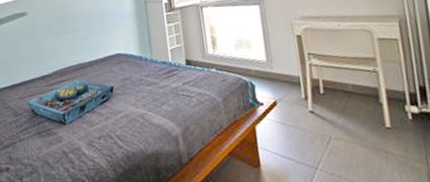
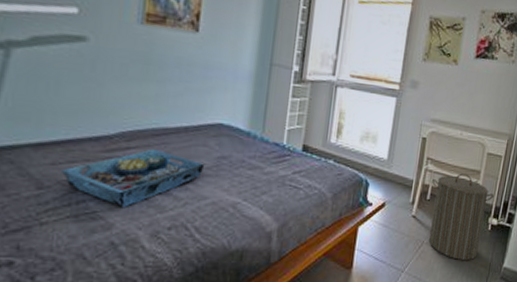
laundry hamper: none [321,62,405,155] -> present [428,173,494,261]

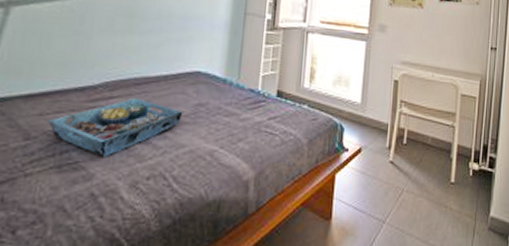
laundry hamper: present [428,173,494,261] -> none [407,116,472,210]

